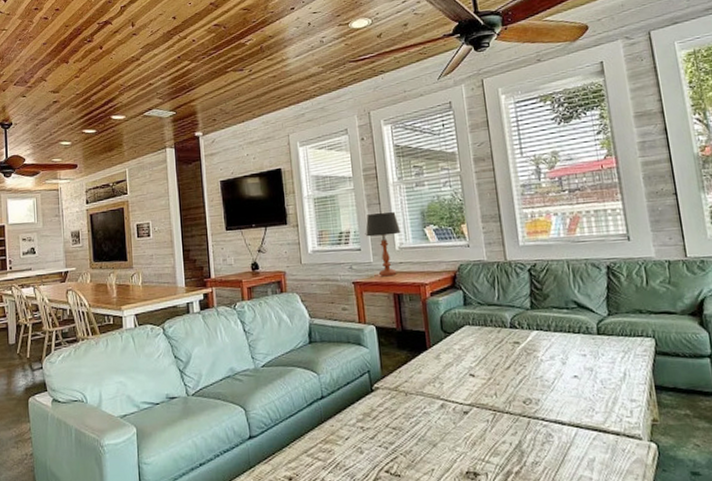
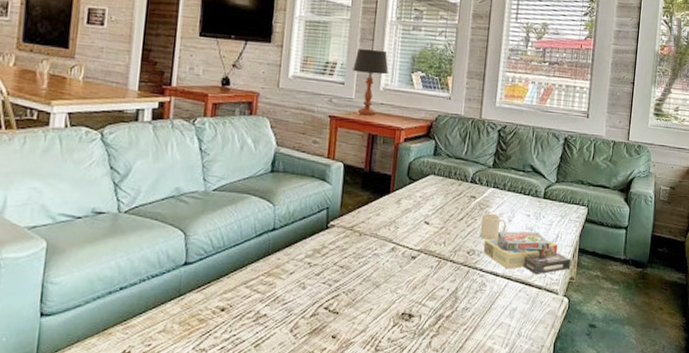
mug: none [530,357,562,387] -> present [480,213,507,241]
board game: none [539,372,650,420] -> present [483,231,571,275]

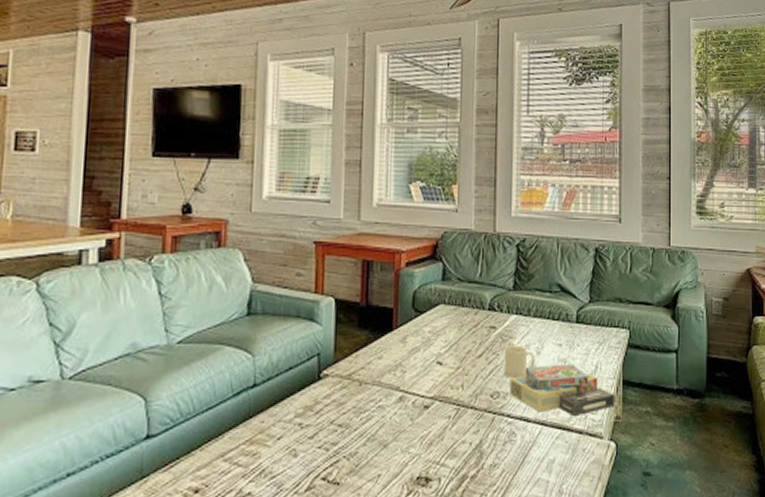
table lamp: present [353,49,389,116] -> none [339,159,382,239]

